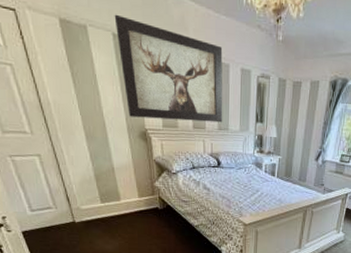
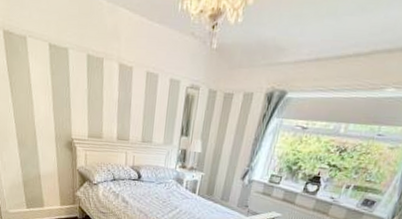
wall art: present [114,14,223,123] -> none [51,24,153,135]

